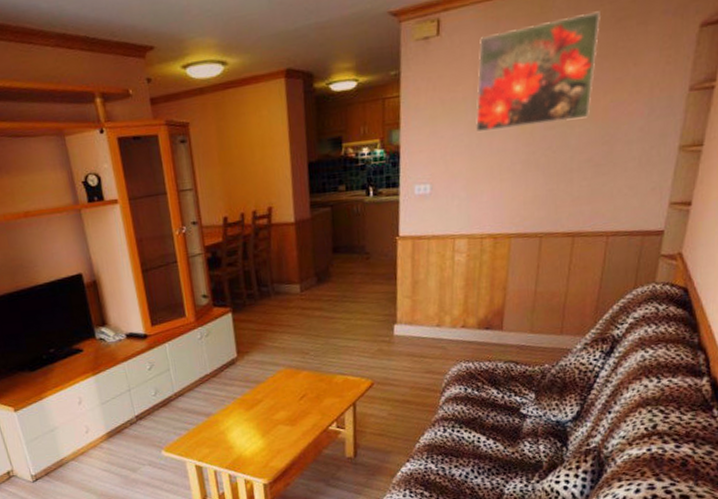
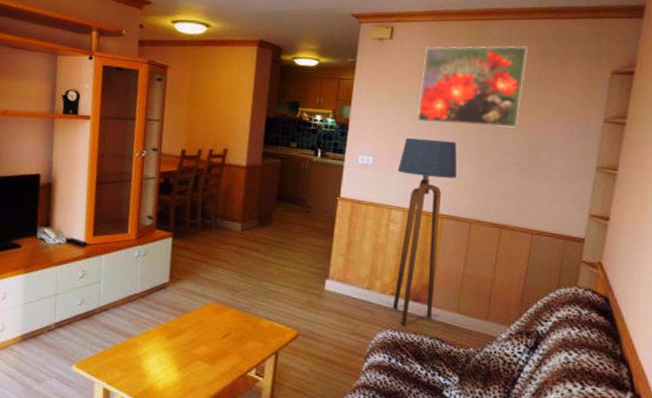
floor lamp: none [458,148,524,355] -> present [392,138,457,326]

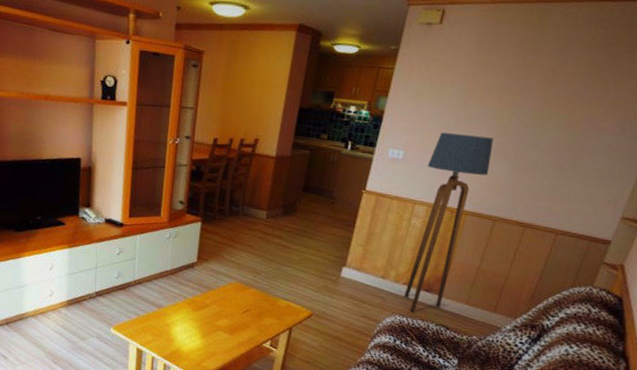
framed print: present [418,45,529,128] -> none [456,32,594,125]

